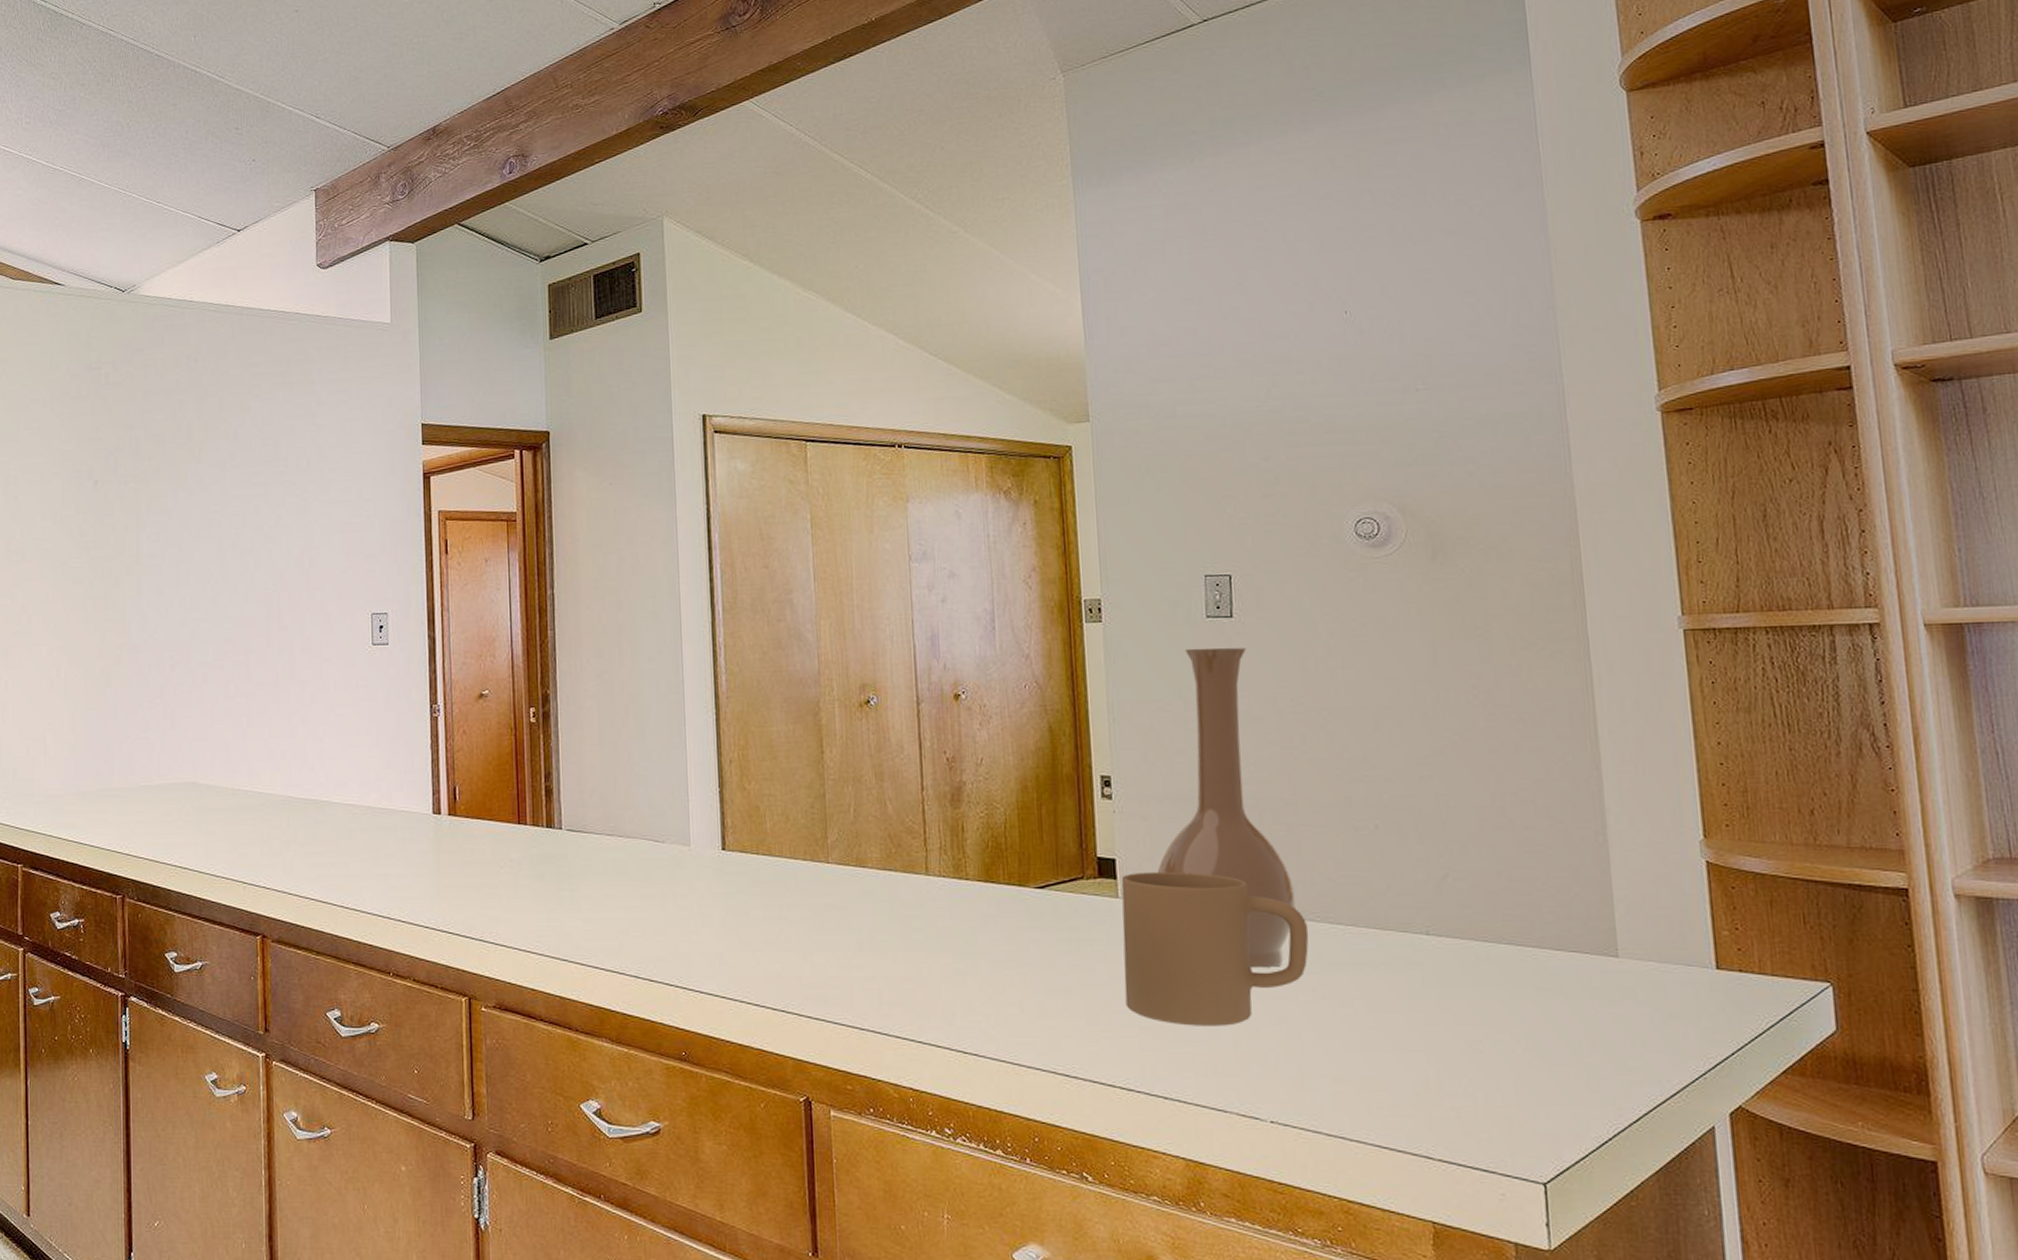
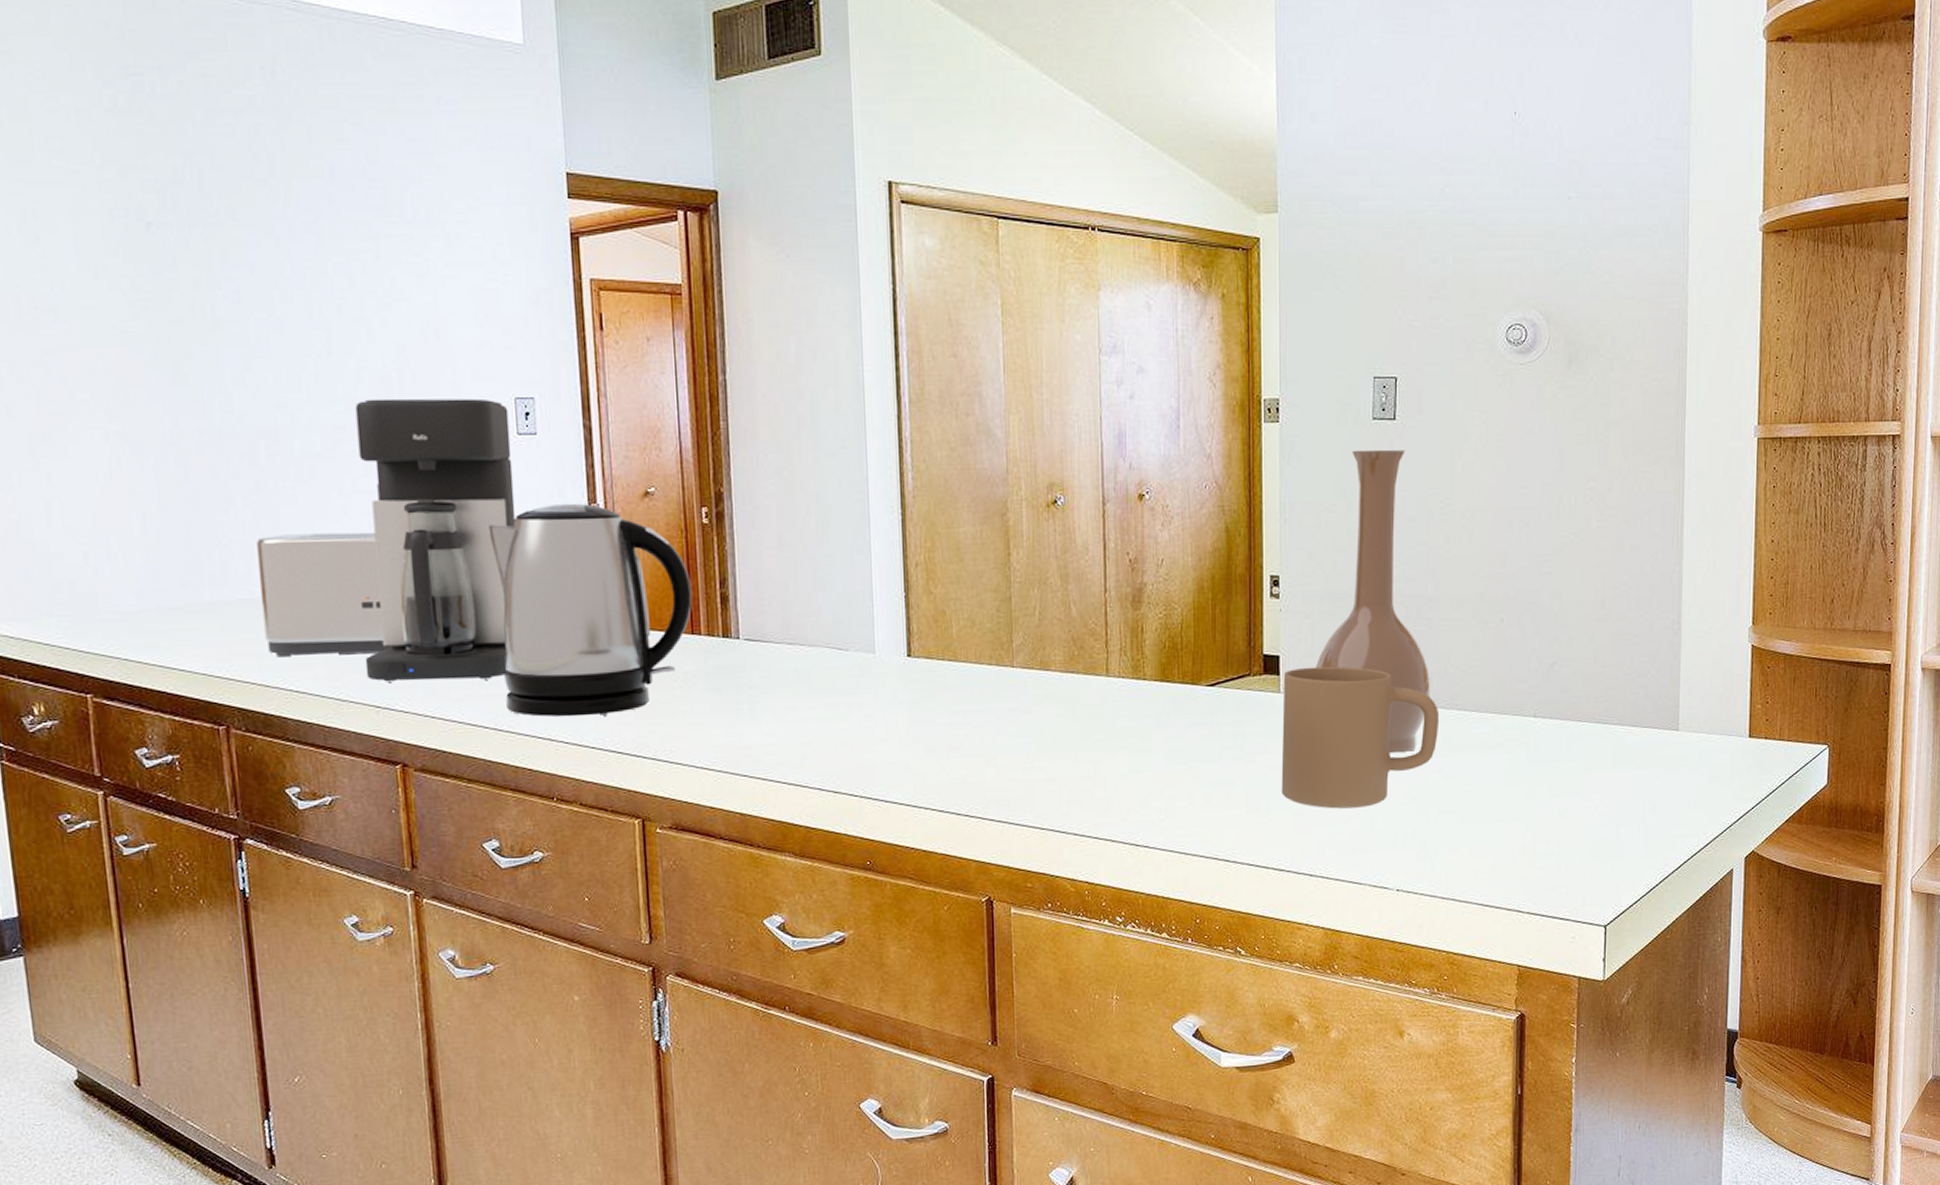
toaster: none [157,729,258,836] -> present [256,532,391,656]
coffee maker: none [236,615,368,861] -> present [355,398,516,682]
kettle: none [344,704,520,898] -> present [488,503,693,717]

